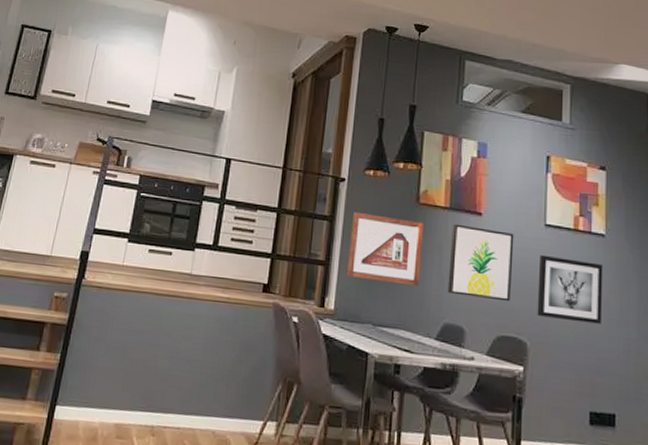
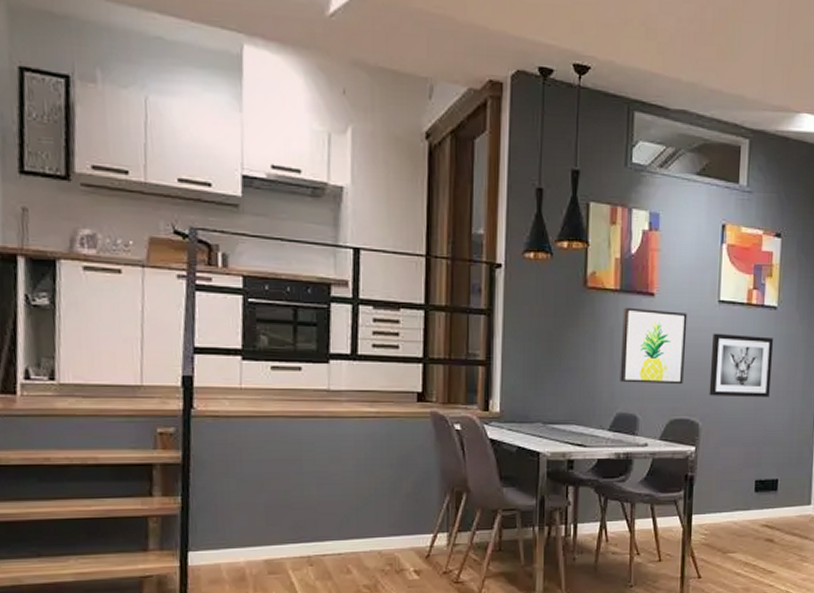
picture frame: present [346,211,423,287] -> none [510,302,592,379]

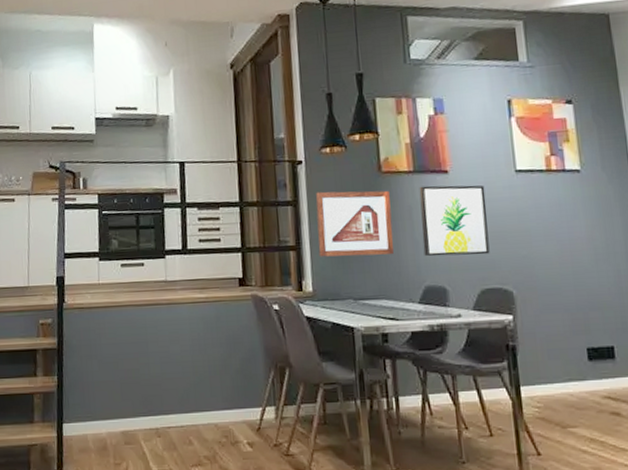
picture frame: none [510,302,592,379] -> present [315,190,394,257]
wall art: present [709,333,774,398] -> none [514,200,588,264]

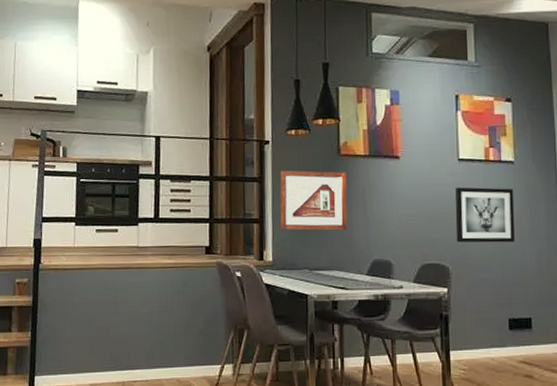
wall art: present [419,185,490,257] -> none [373,169,431,234]
wall art: none [514,200,588,264] -> present [455,187,515,243]

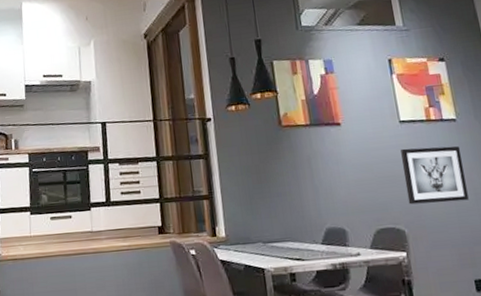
picture frame: present [279,170,348,231] -> none [224,142,297,205]

